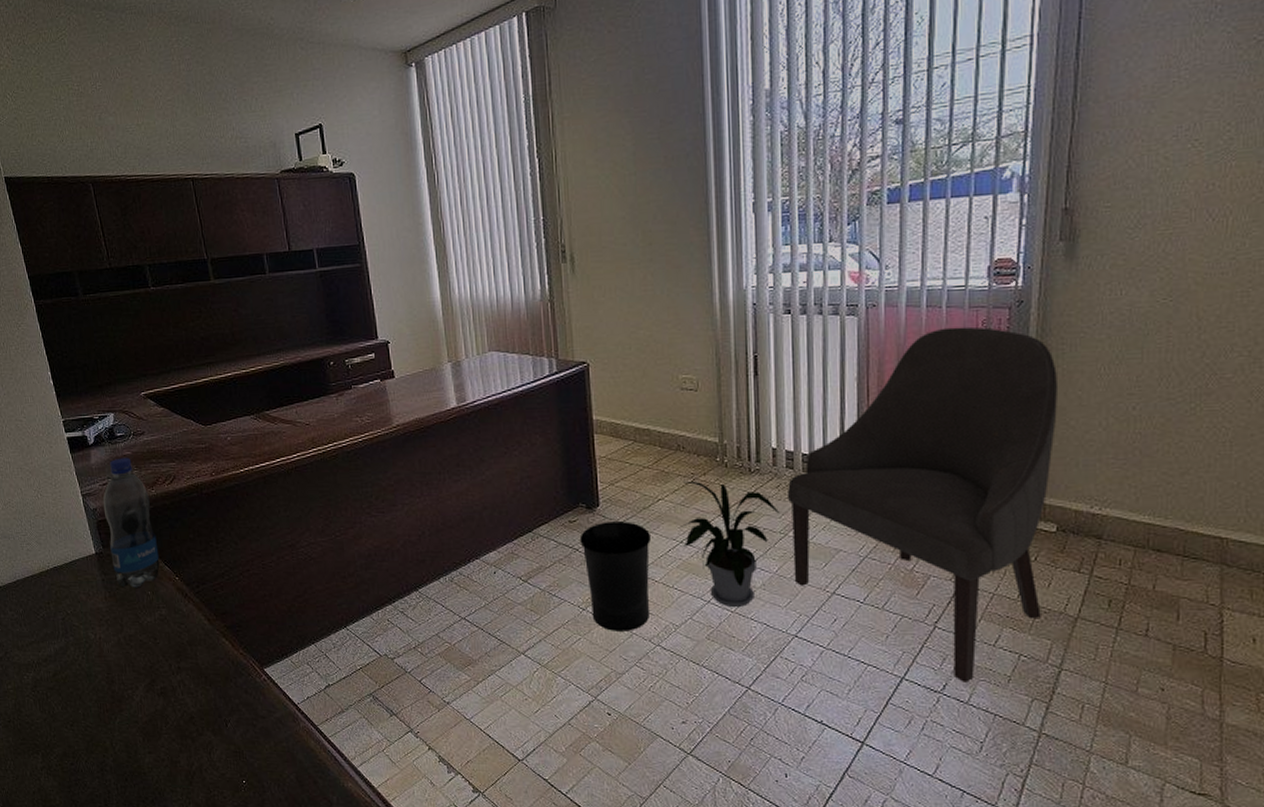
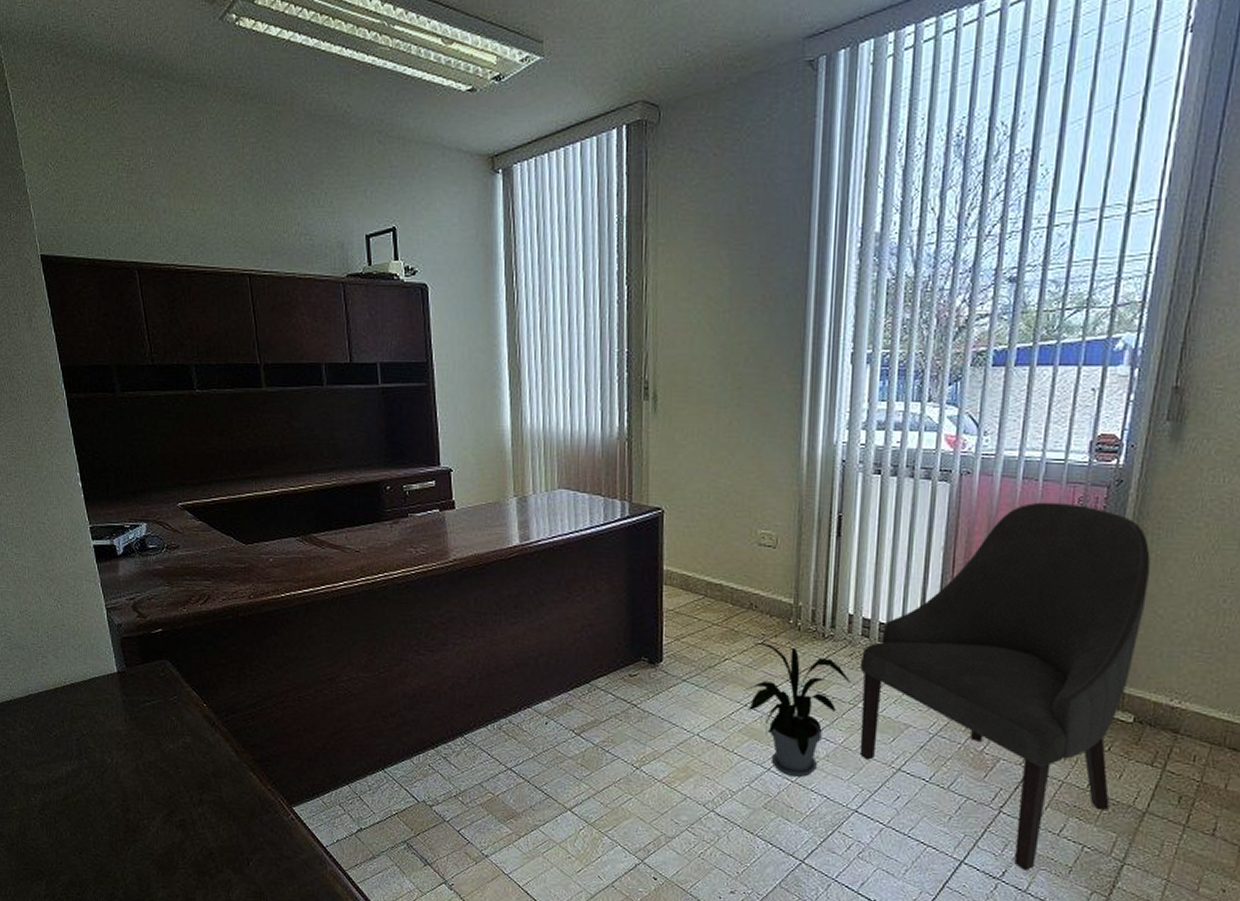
bottle: present [102,457,160,589] -> none [129,571,187,713]
waste bin: present [579,522,651,631] -> none [639,678,714,795]

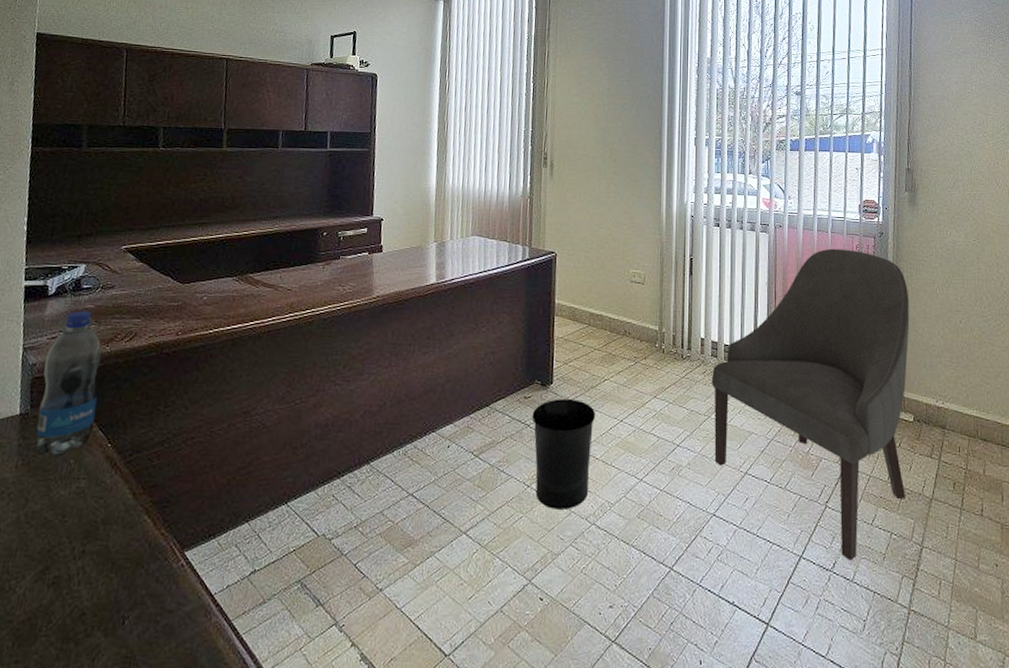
bottle: none [129,571,187,713] -> present [35,311,102,457]
waste bin: none [639,678,714,795] -> present [532,399,595,510]
house plant: present [745,641,852,778] -> none [621,363,705,486]

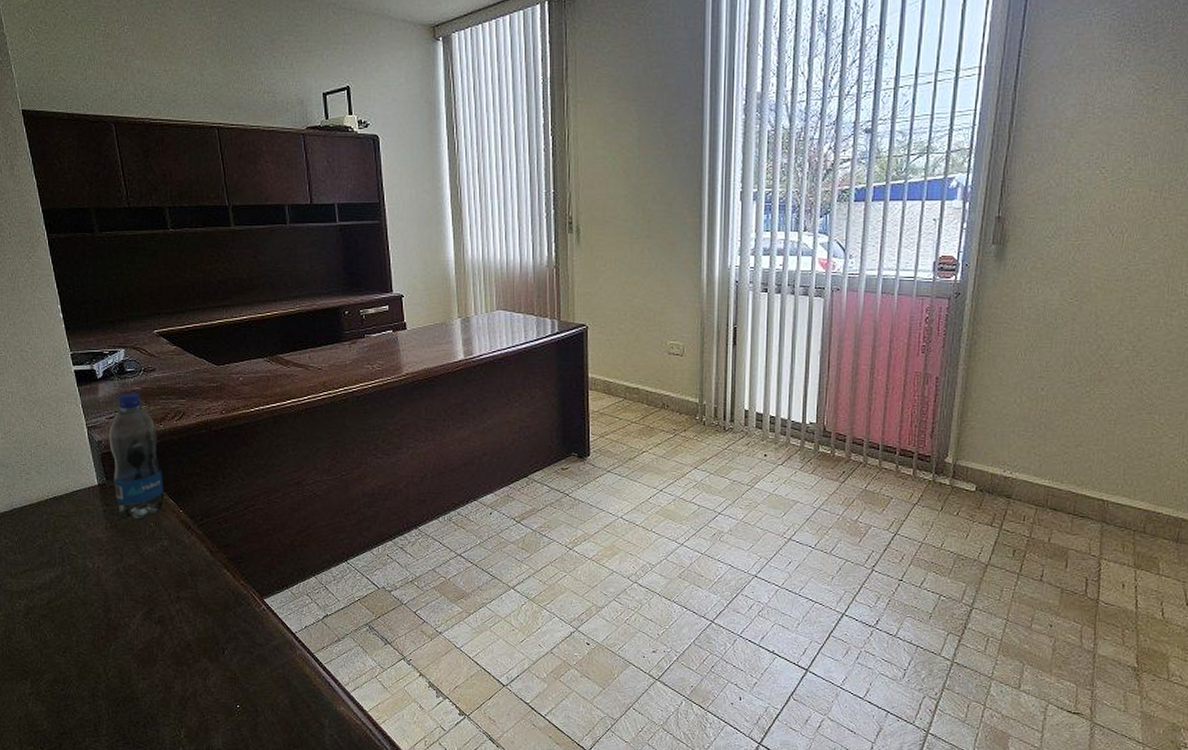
waste bin: present [532,399,595,510] -> none [570,470,634,570]
chair: present [711,248,910,560] -> none [755,312,985,618]

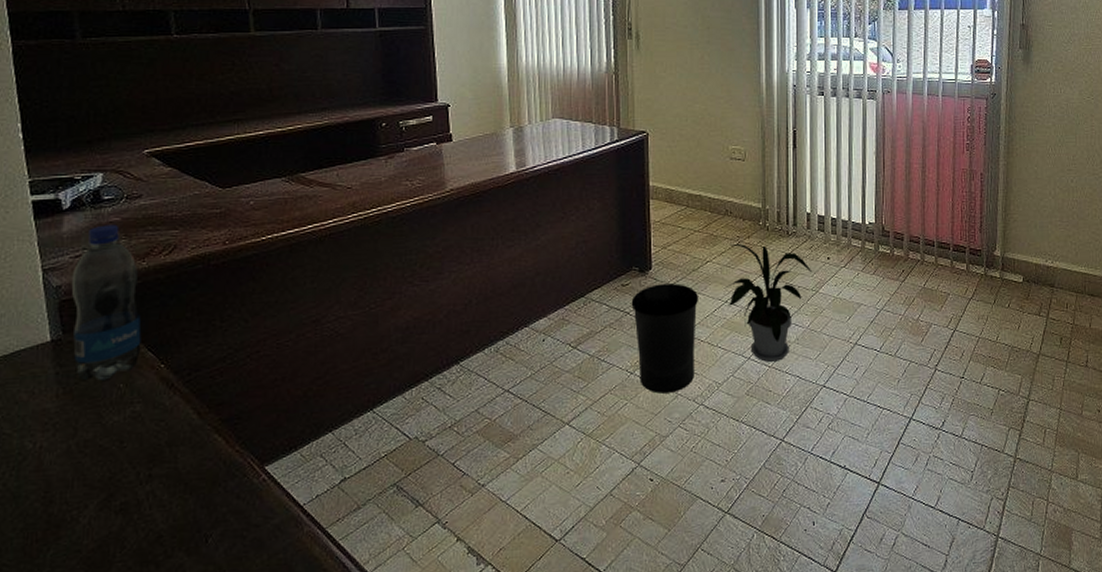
waste bin: none [570,470,634,570] -> present [631,283,698,394]
house plant: none [660,436,749,550] -> present [725,243,813,363]

